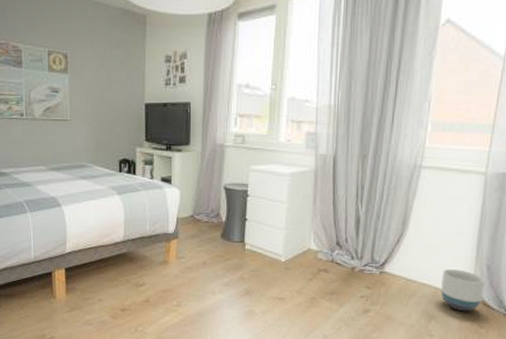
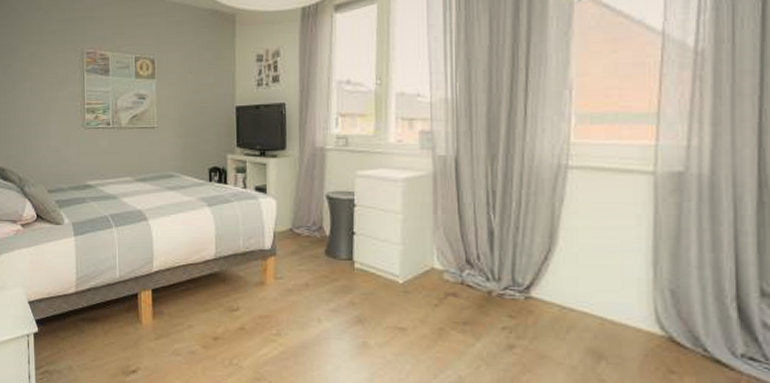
planter: present [441,269,486,312] -> none [609,295,670,351]

